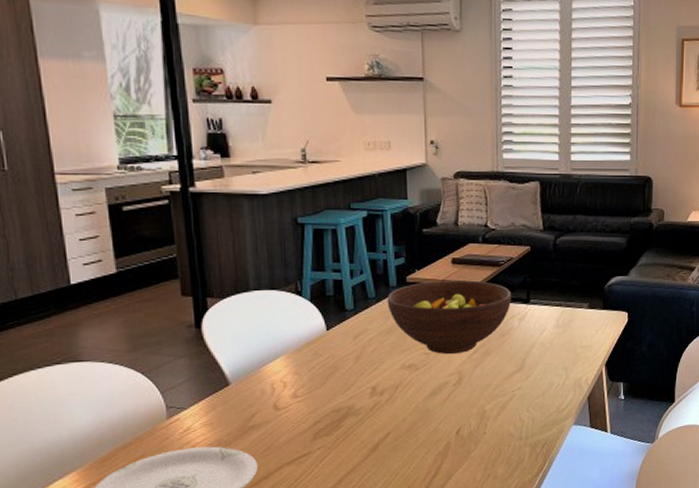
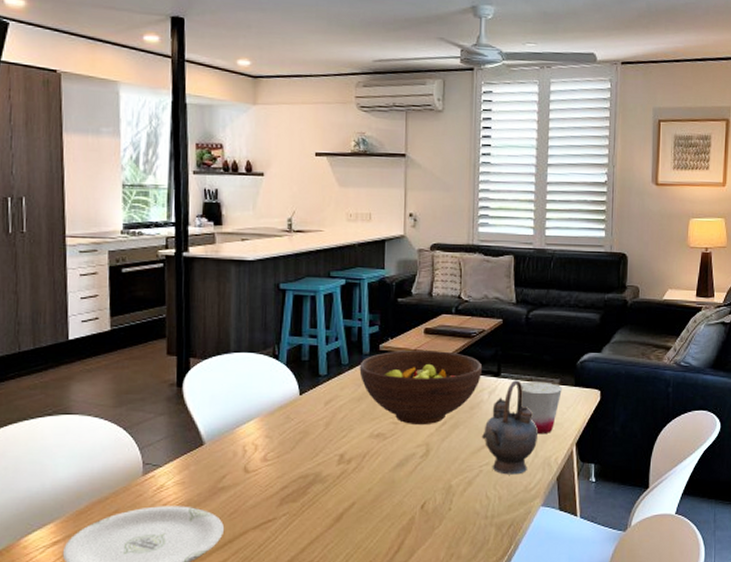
teapot: none [513,306,569,398] -> present [481,380,539,475]
cup: none [546,306,591,358] -> present [516,381,562,435]

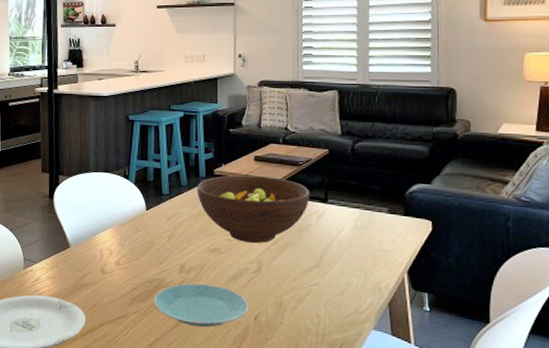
plate: none [308,475,415,523] -> present [154,283,248,328]
teapot: present [481,380,539,475] -> none [310,206,368,297]
cup: present [516,381,562,435] -> none [344,208,391,260]

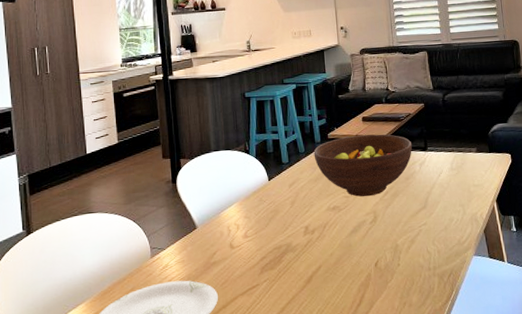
plate: present [154,283,248,328] -> none [282,241,369,283]

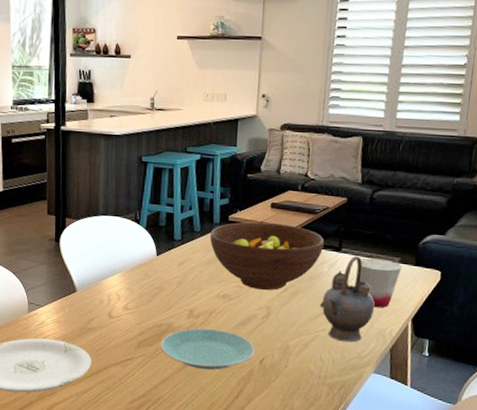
plate: none [282,241,369,283] -> present [161,328,255,370]
teapot: none [417,152,464,232] -> present [319,255,375,342]
cup: none [442,151,479,196] -> present [356,258,402,308]

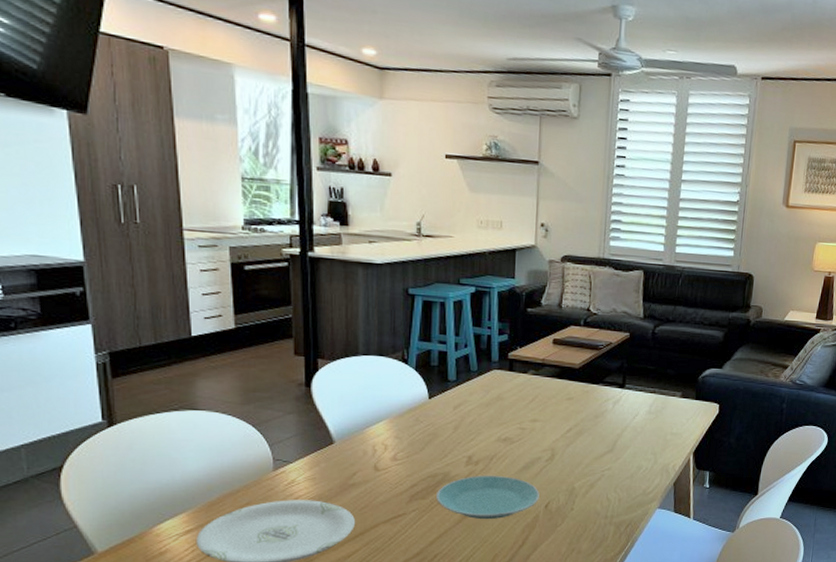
fruit bowl: present [210,222,325,291] -> none [488,359,609,432]
teapot: present [319,255,375,342] -> none [604,391,659,479]
cup: present [356,258,402,308] -> none [640,393,683,443]

